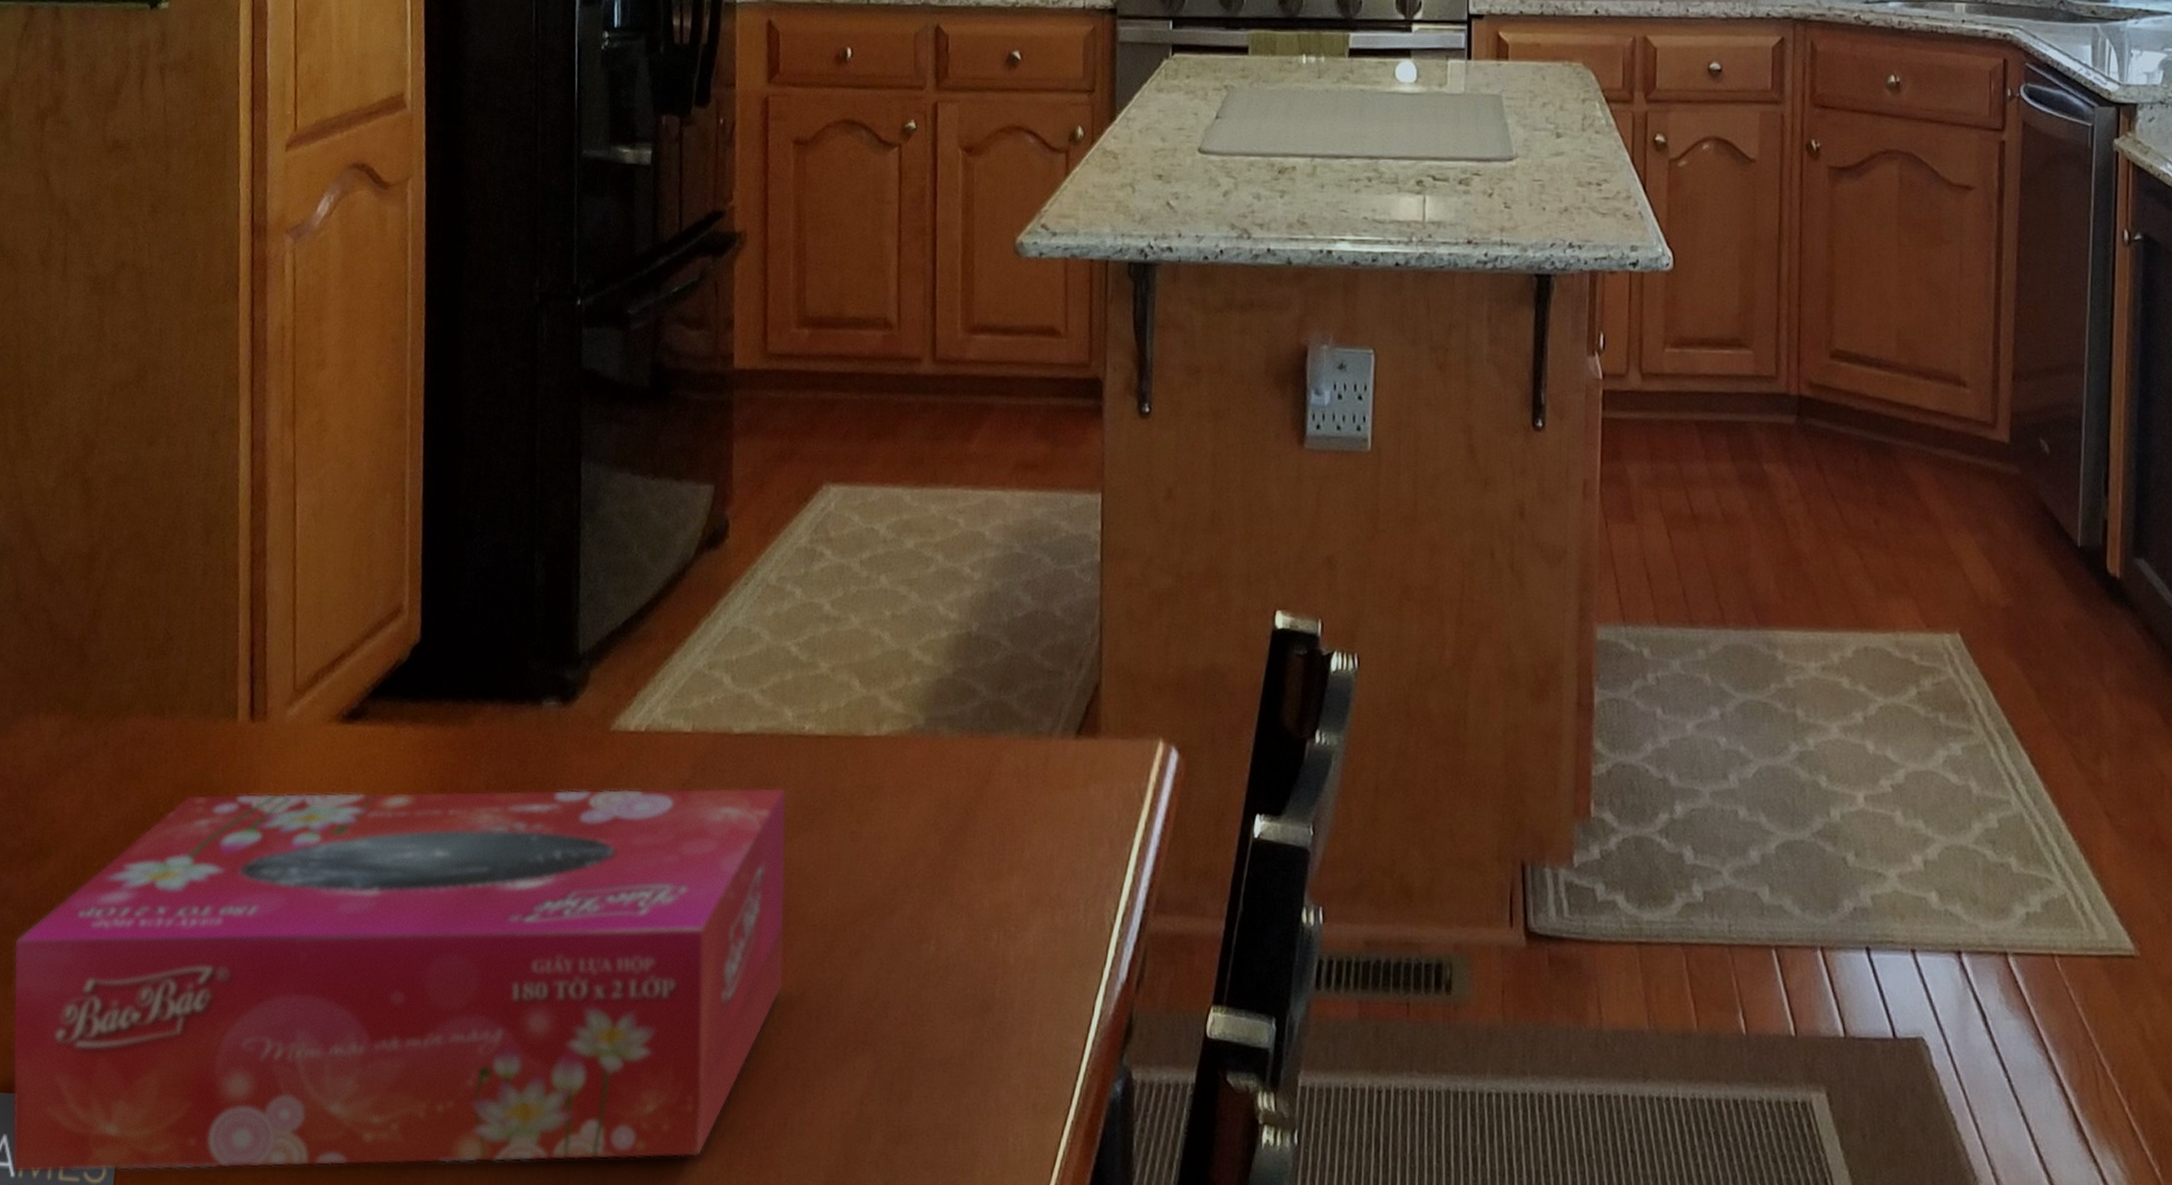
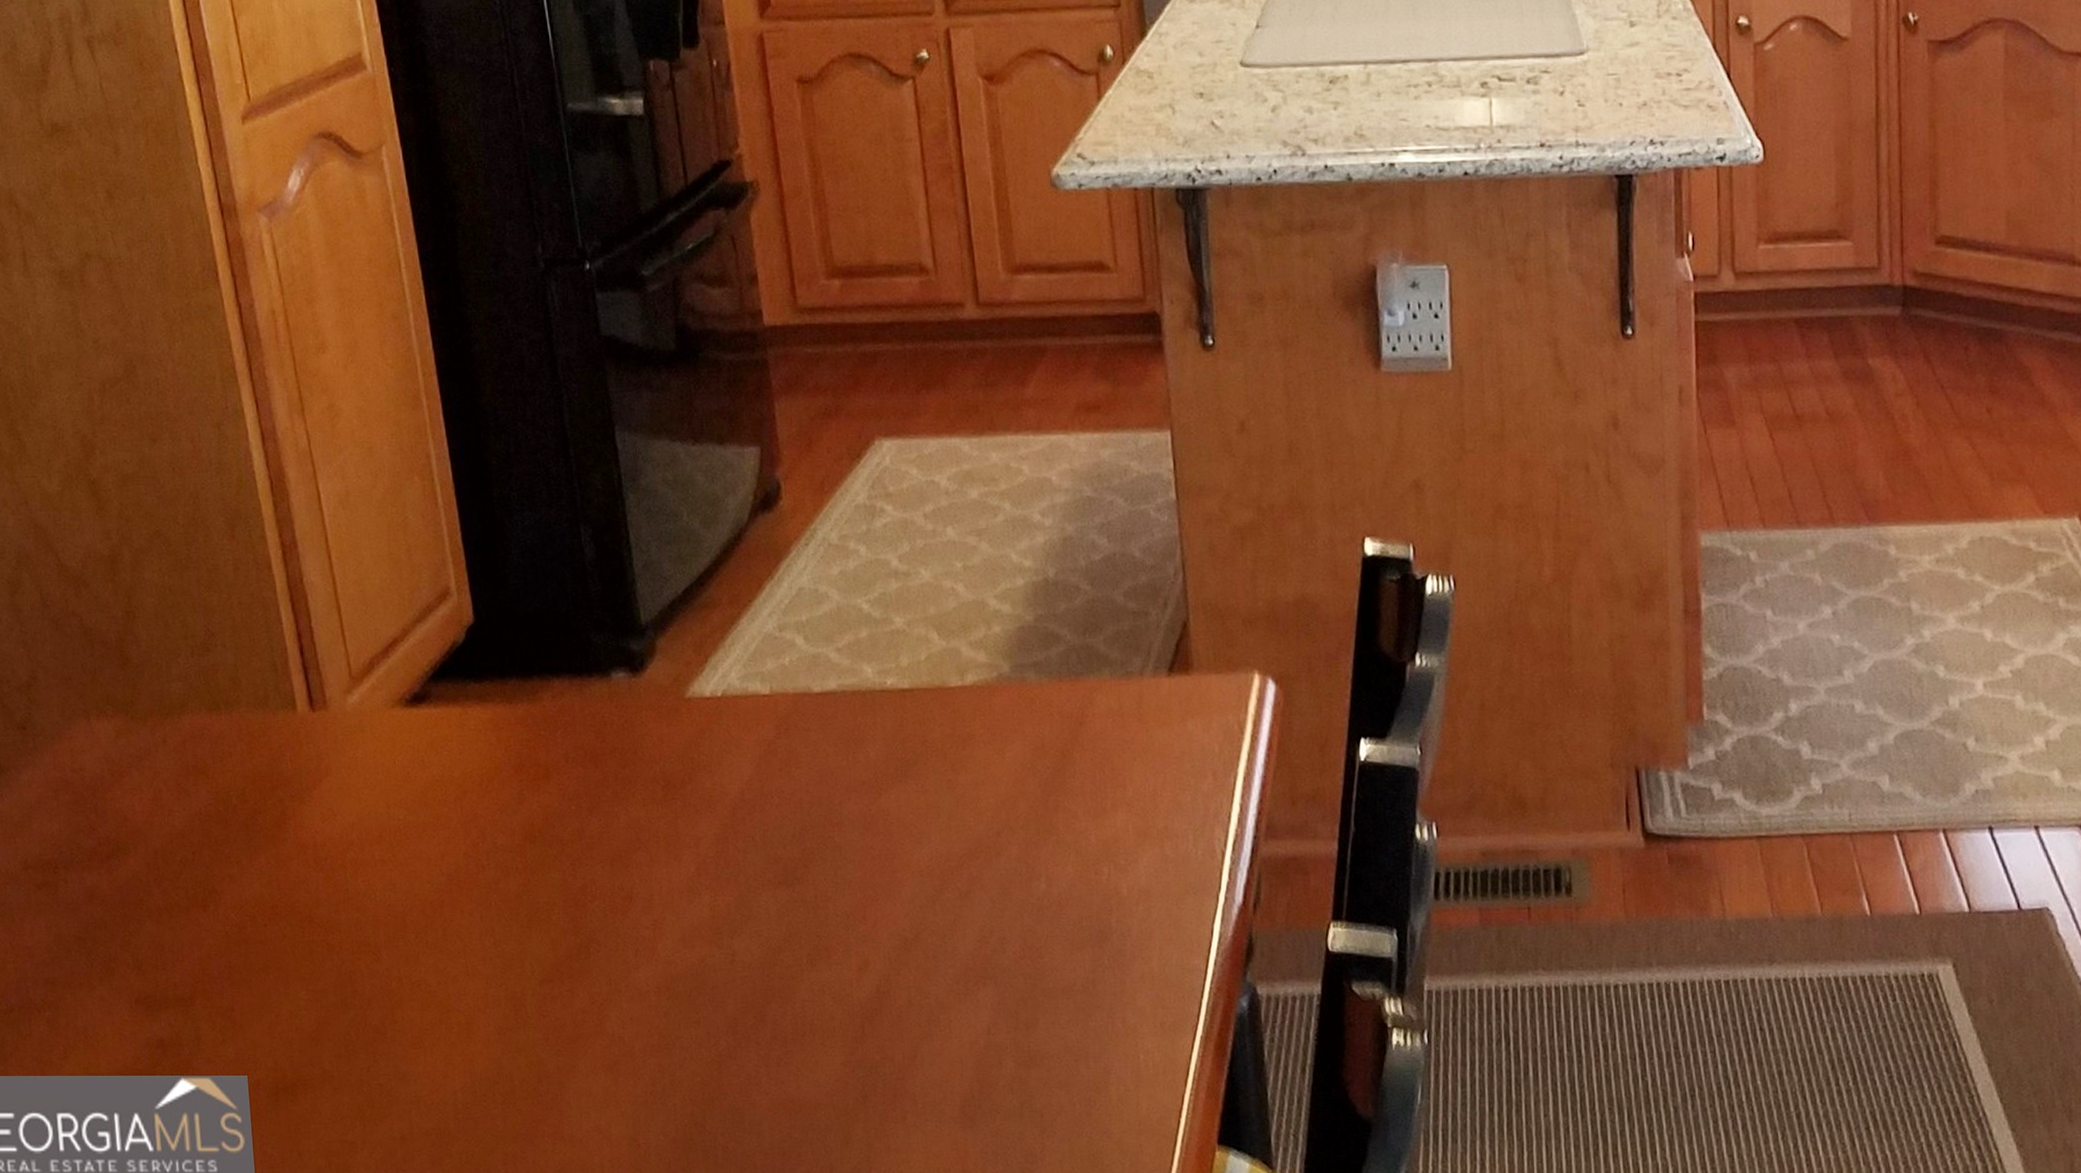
tissue box: present [11,787,787,1173] -> none [110,742,897,1147]

